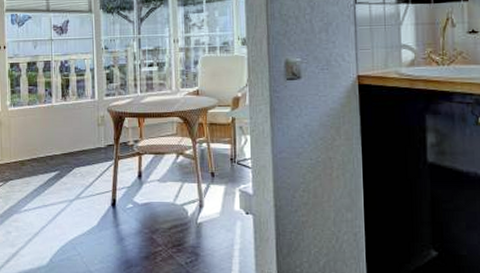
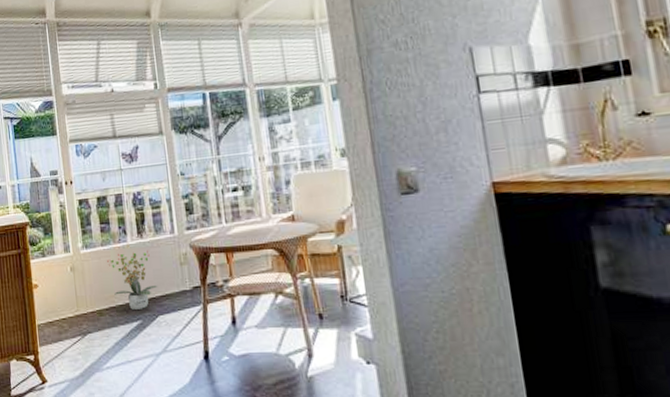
potted plant: none [32,111,77,162] -> present [107,250,158,310]

